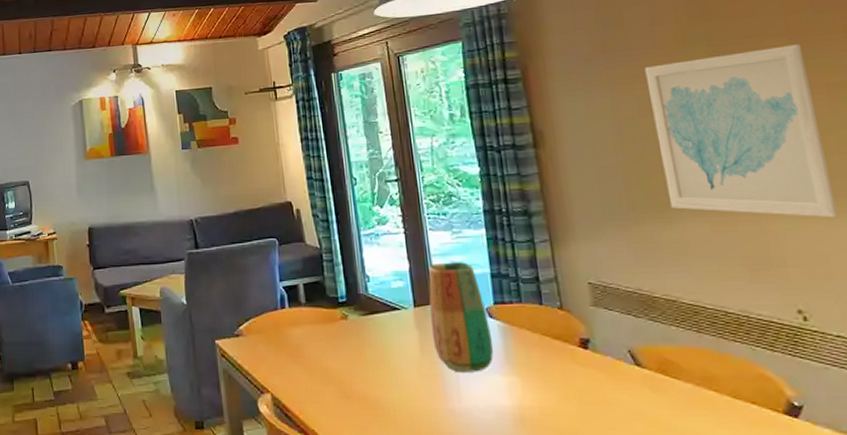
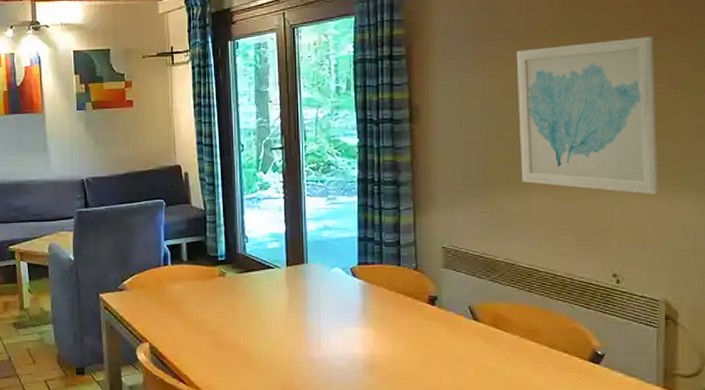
vase: present [428,262,494,372] -> none [300,226,354,325]

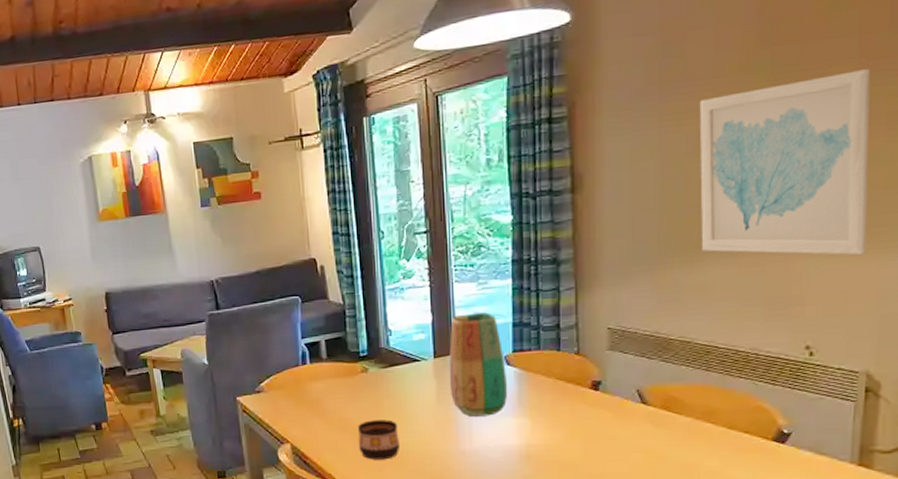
cup: none [213,323,252,363] -> present [357,419,399,460]
vase: none [300,226,354,325] -> present [449,312,508,417]

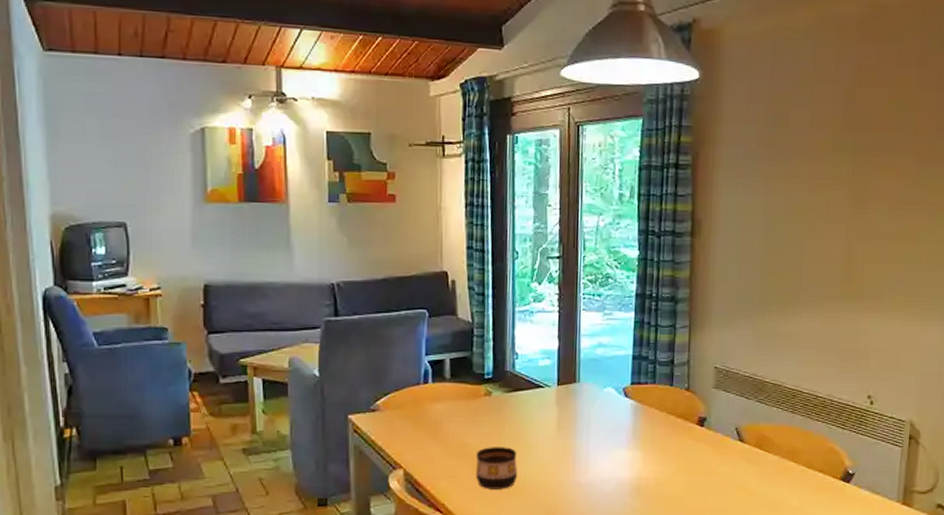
vase: present [449,312,508,417] -> none [570,343,625,447]
wall art: present [699,69,871,255] -> none [793,163,921,320]

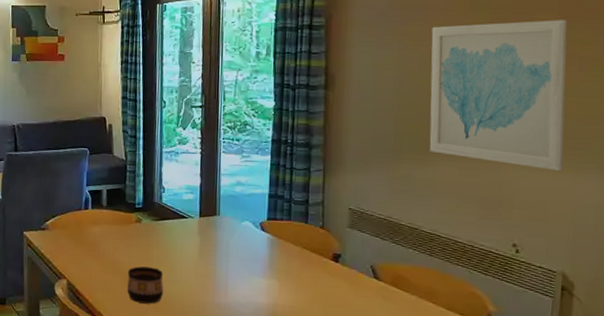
wall art: none [793,163,921,320] -> present [429,20,568,172]

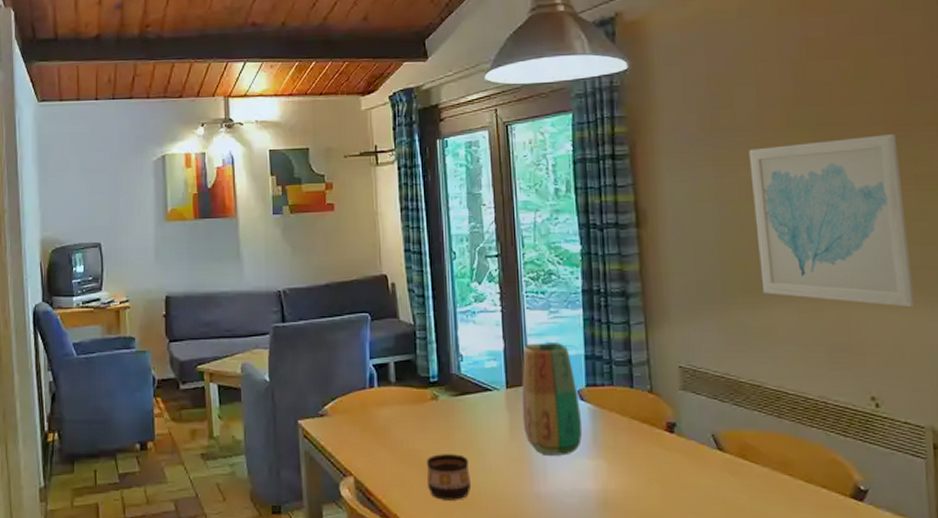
vase: none [211,181,261,275] -> present [521,343,583,456]

